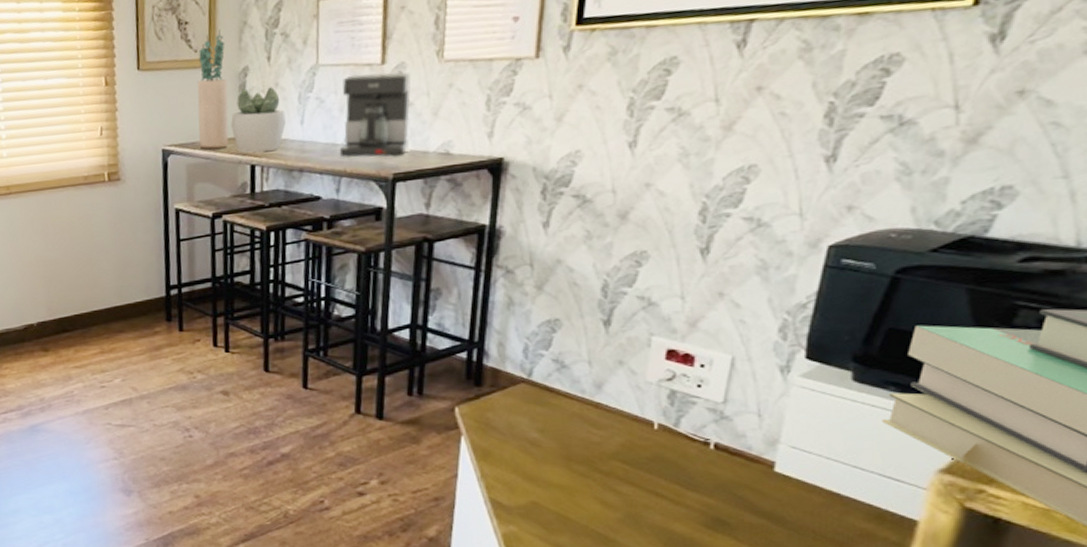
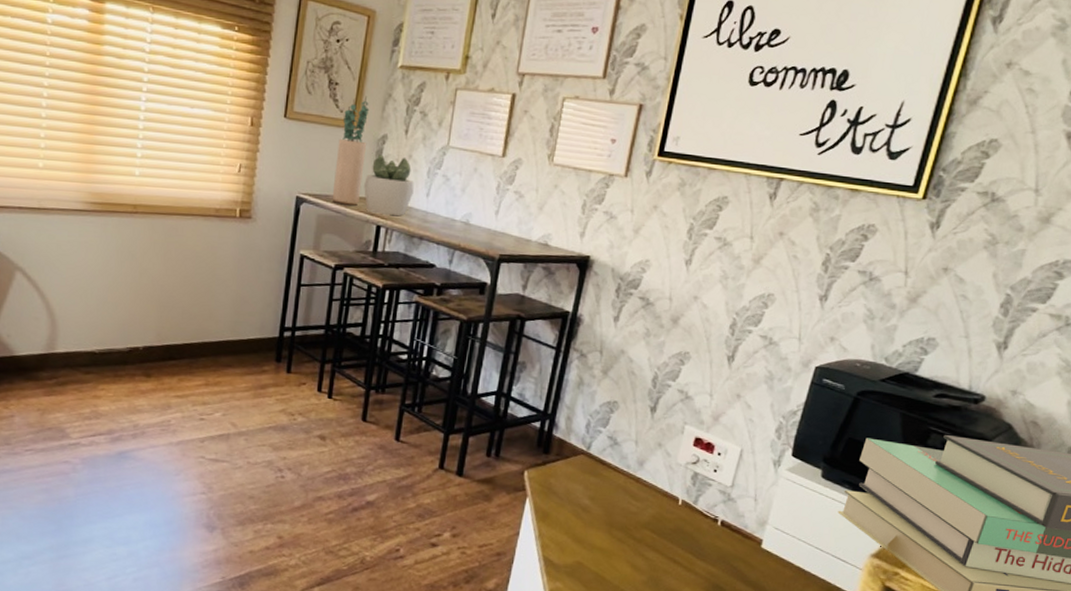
coffee maker: present [339,71,412,158] -> none [456,161,526,241]

